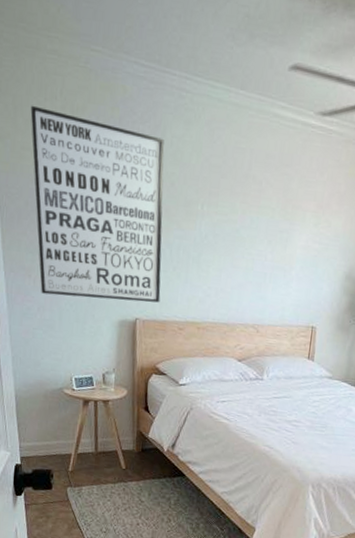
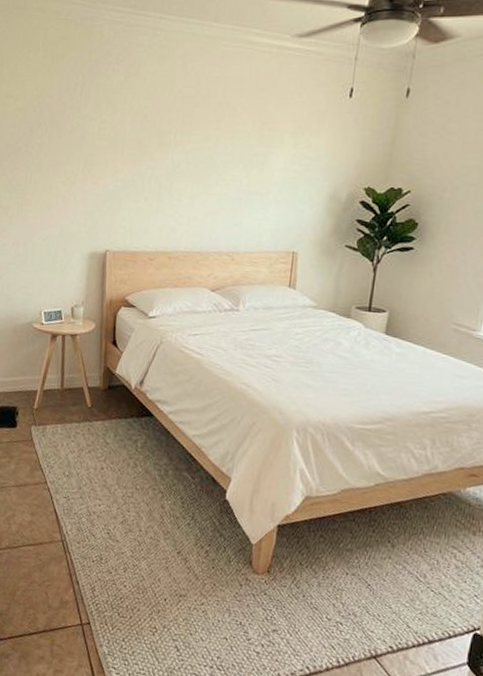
wall art: present [30,105,165,303] -> none [15,58,138,234]

